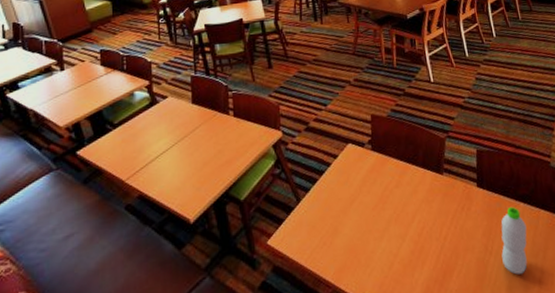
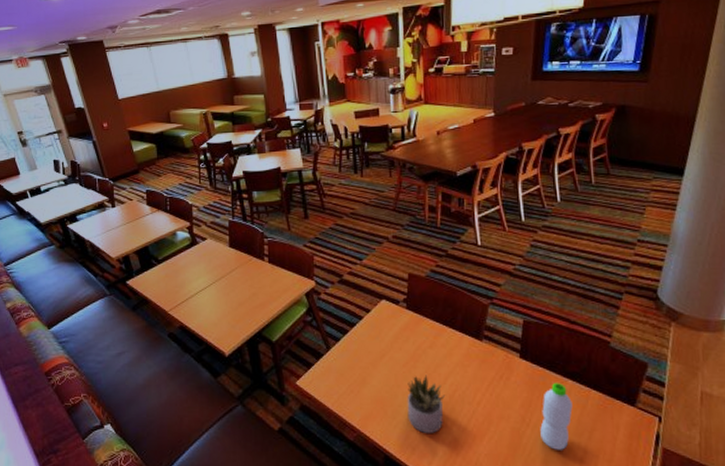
succulent plant: none [378,215,415,278] -> present [407,375,445,433]

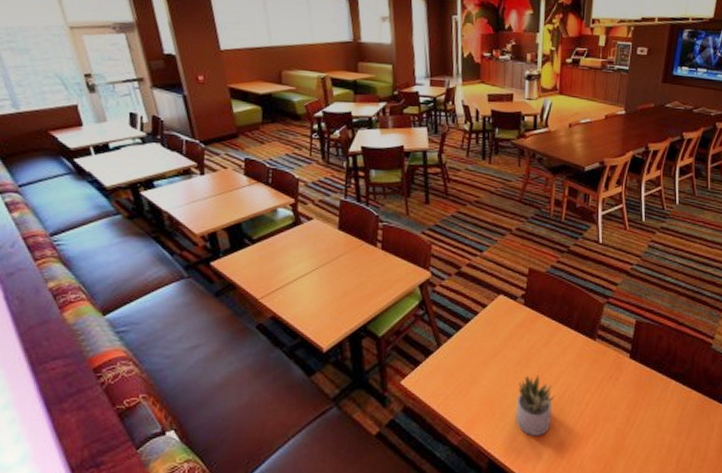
water bottle: present [540,383,573,450] -> none [643,384,674,450]

